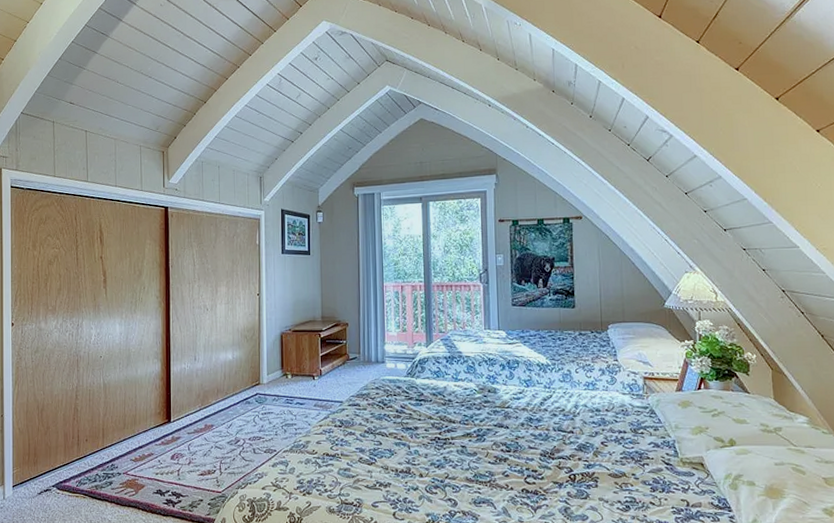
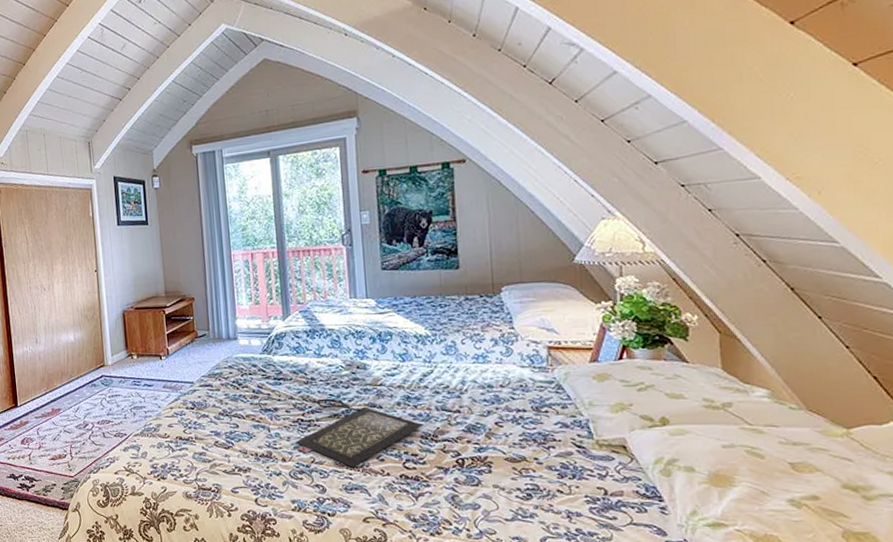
clutch bag: none [432,419,542,483] -> present [296,398,423,468]

